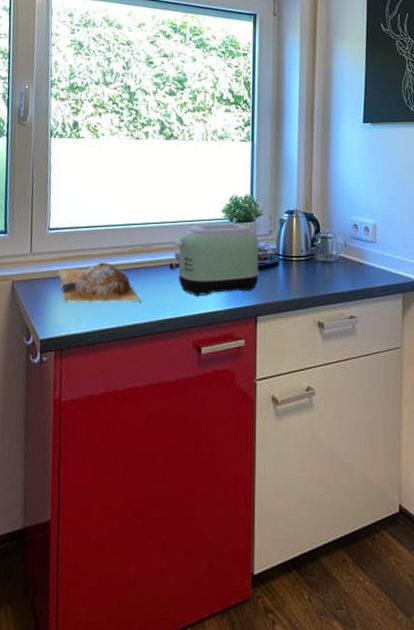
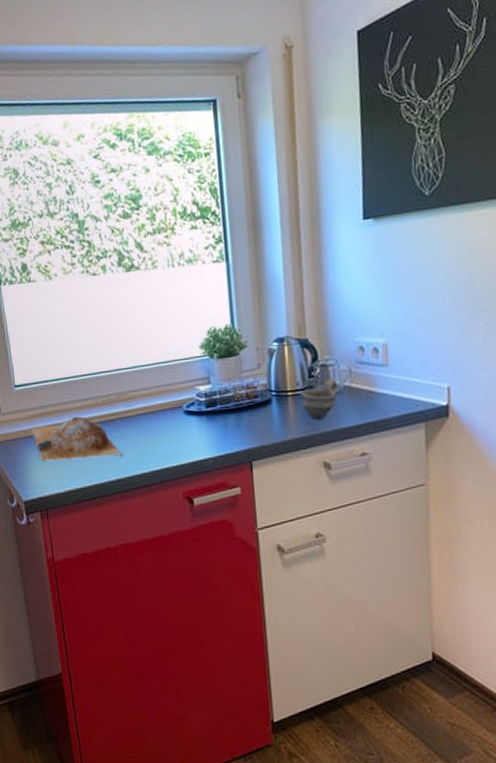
toaster: present [169,223,260,297] -> none [147,359,251,445]
cup: none [303,249,335,283] -> present [300,379,339,419]

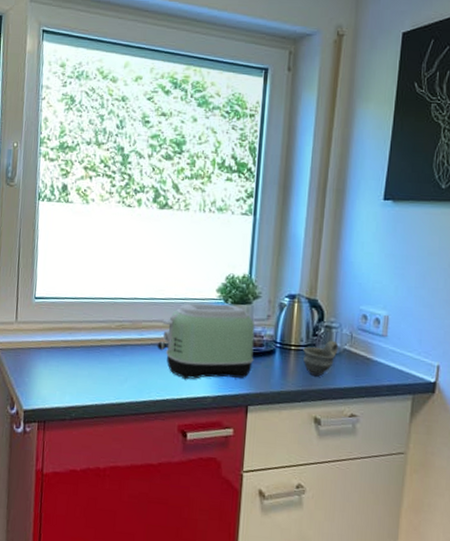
chopping board: present [31,416,122,462] -> none [43,336,126,381]
toaster: none [147,359,251,445] -> present [157,303,255,380]

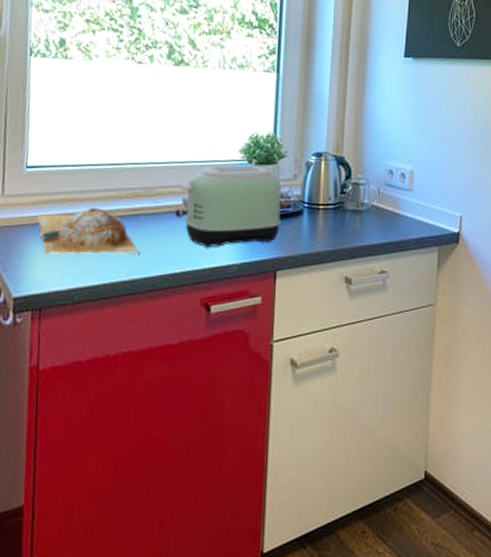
chopping board: none [43,336,126,381] -> present [38,207,140,254]
cup: present [303,340,339,376] -> none [331,197,367,234]

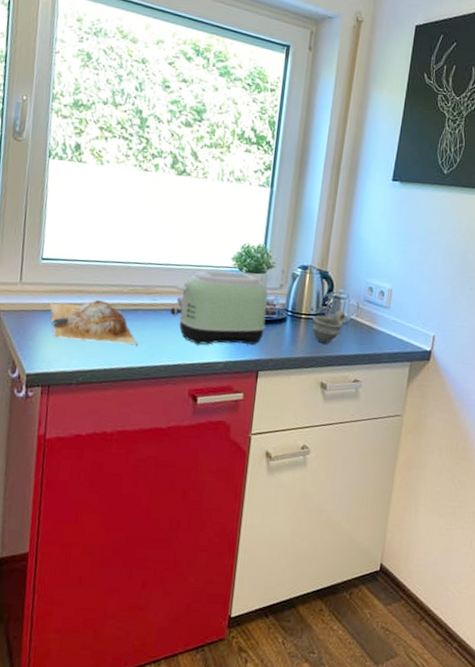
cup: none [331,197,367,234] -> present [312,310,346,343]

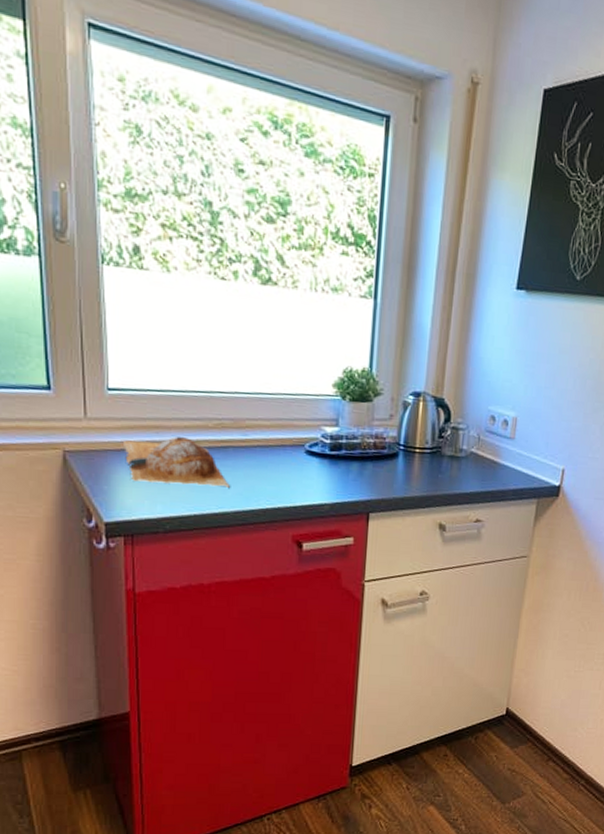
toaster: present [170,270,268,345] -> none [264,399,377,486]
cup: present [312,310,346,343] -> none [428,442,466,480]

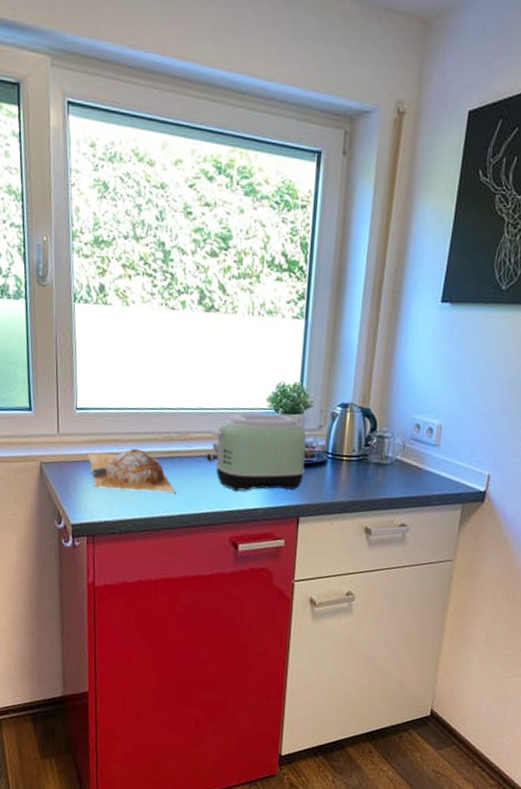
toaster: none [264,399,377,486] -> present [206,413,307,492]

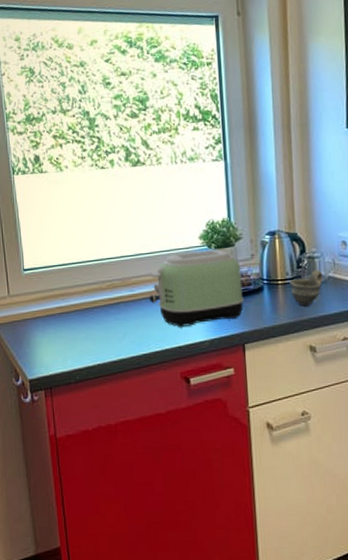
chopping board: present [88,448,176,494] -> none [39,299,124,342]
cup: none [355,450,391,486] -> present [290,269,324,306]

